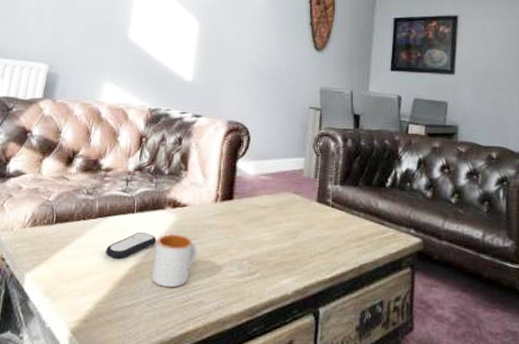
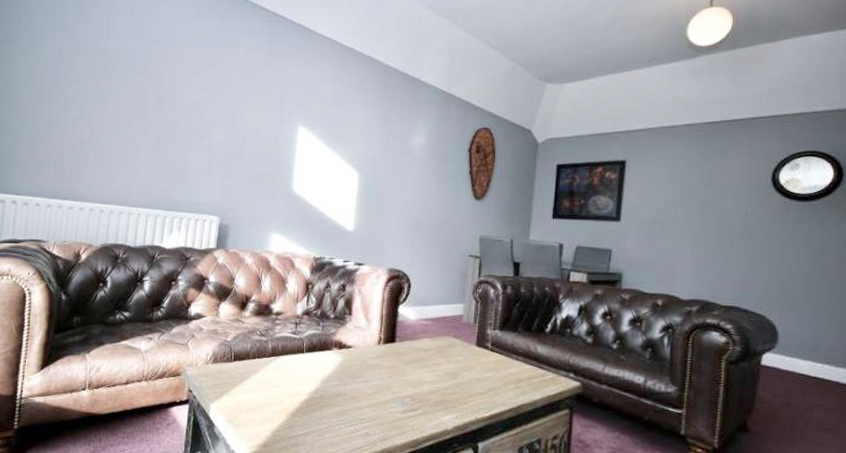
remote control: present [105,231,157,260] -> none [278,370,325,394]
mug: present [151,234,197,288] -> none [321,373,362,420]

